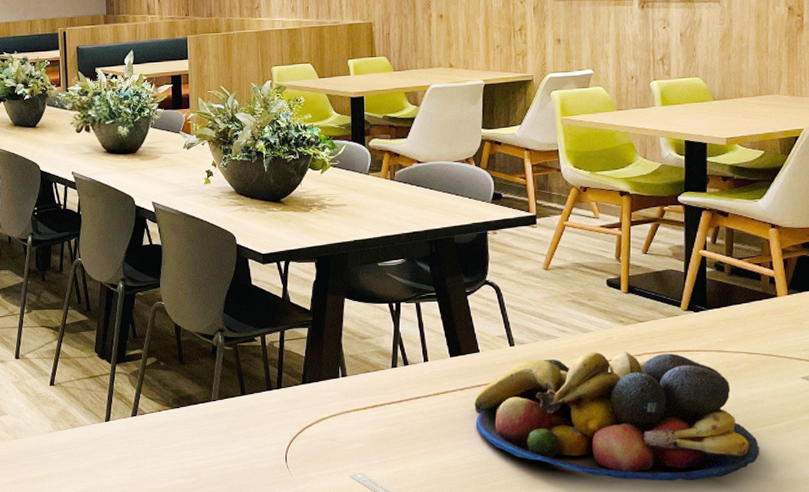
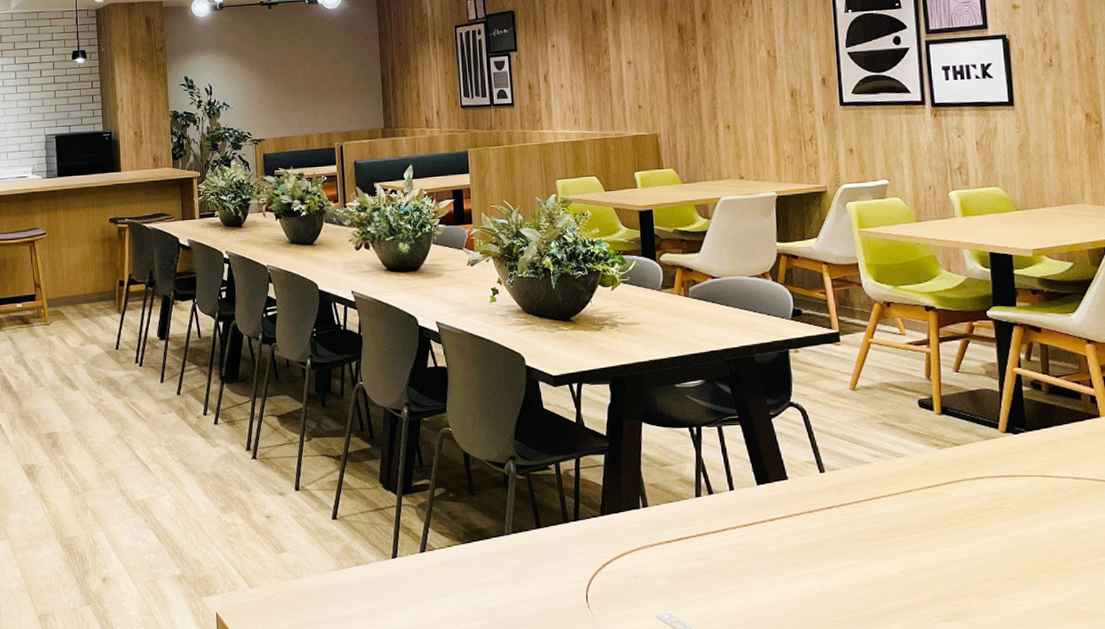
fruit bowl: present [474,351,760,481] -> none [785,477,1096,620]

